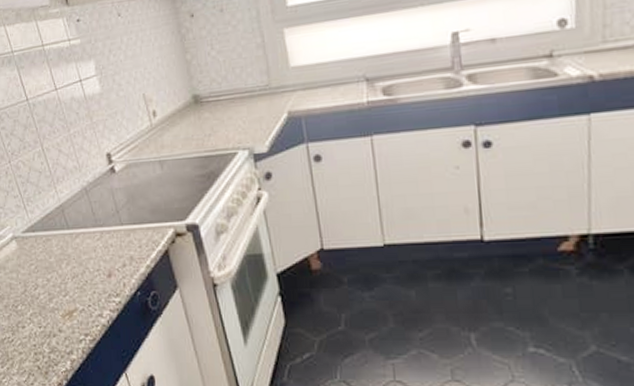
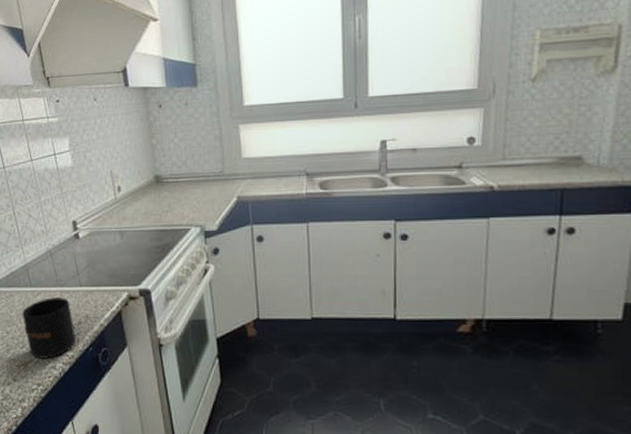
mug: none [61,239,122,306] -> present [22,297,76,359]

